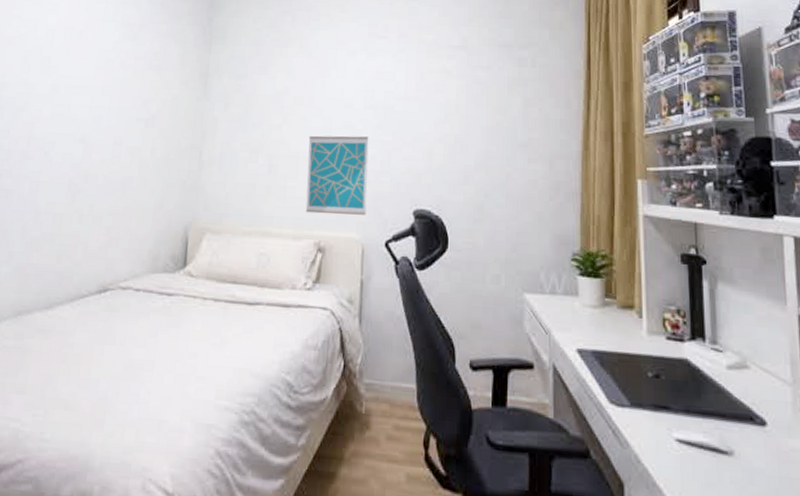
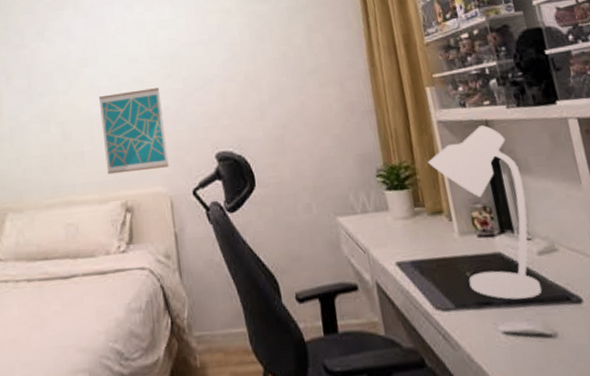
desk lamp: none [627,227,725,411] -> present [428,125,542,300]

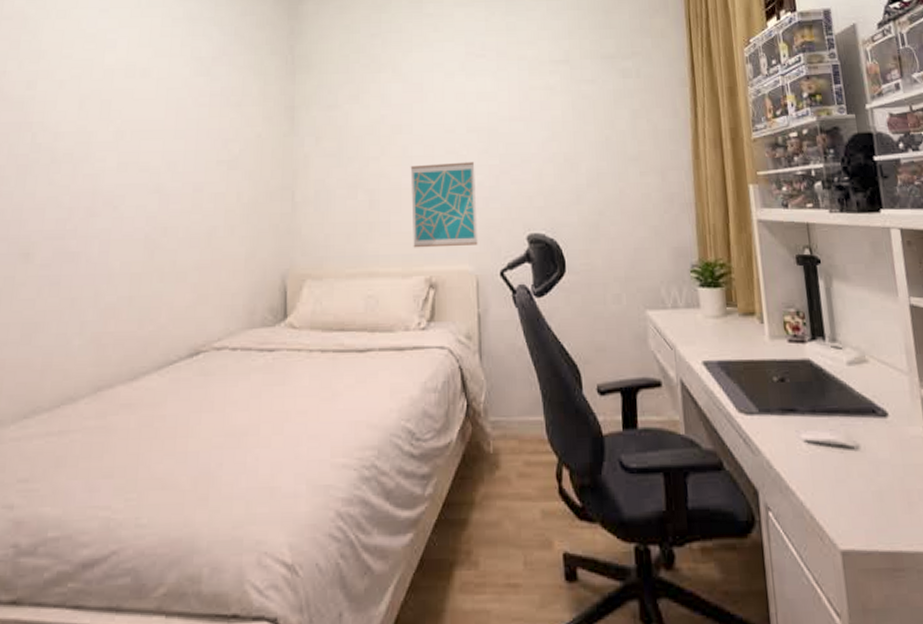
desk lamp: present [428,125,542,300] -> none [744,228,849,408]

